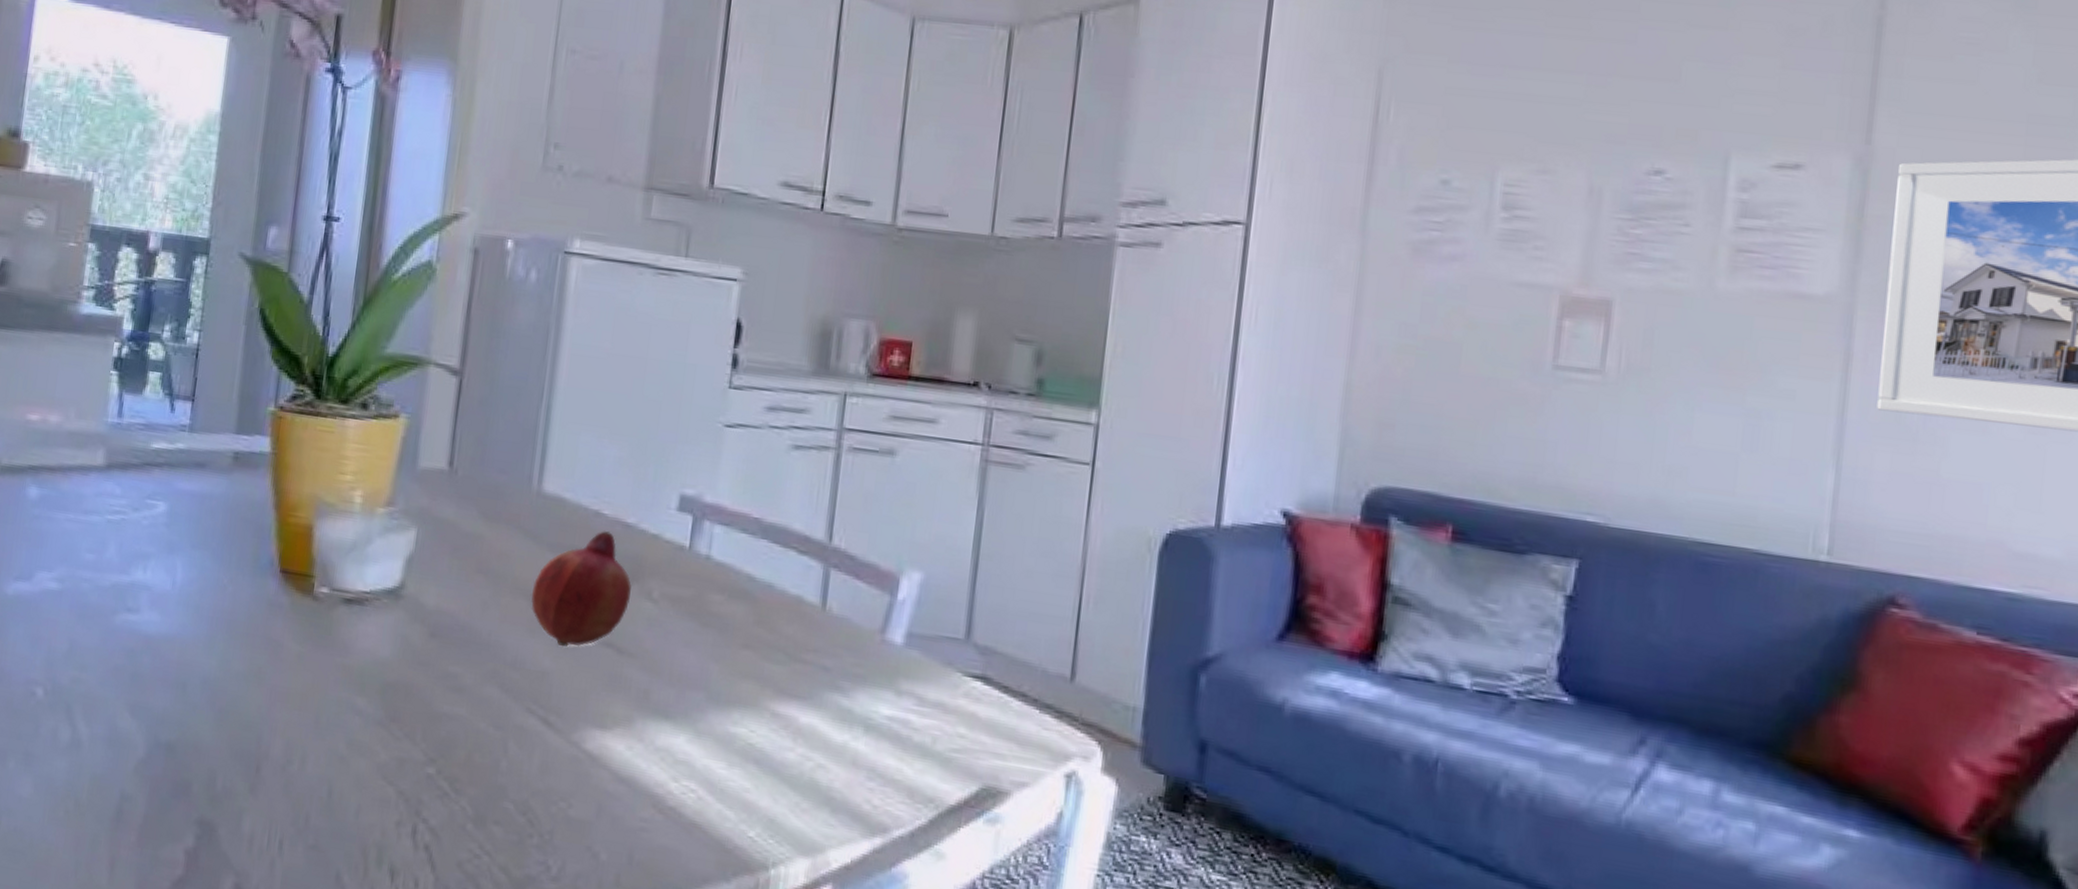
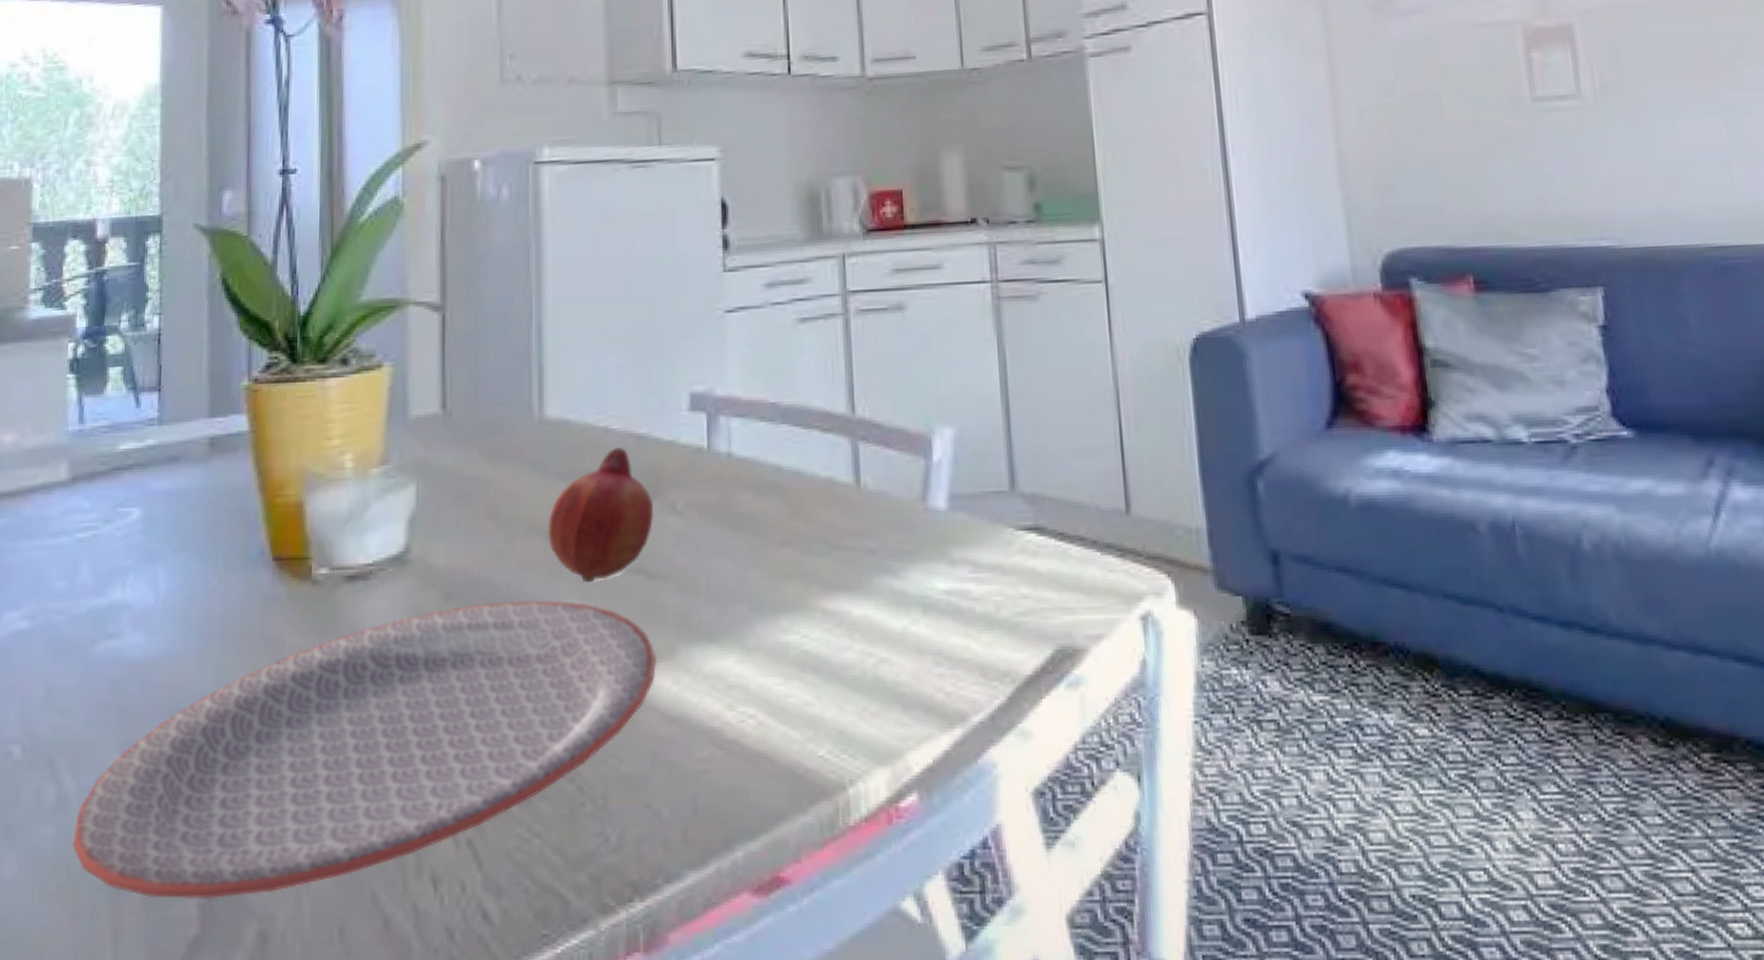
plate: none [81,644,616,854] -> present [72,600,657,900]

